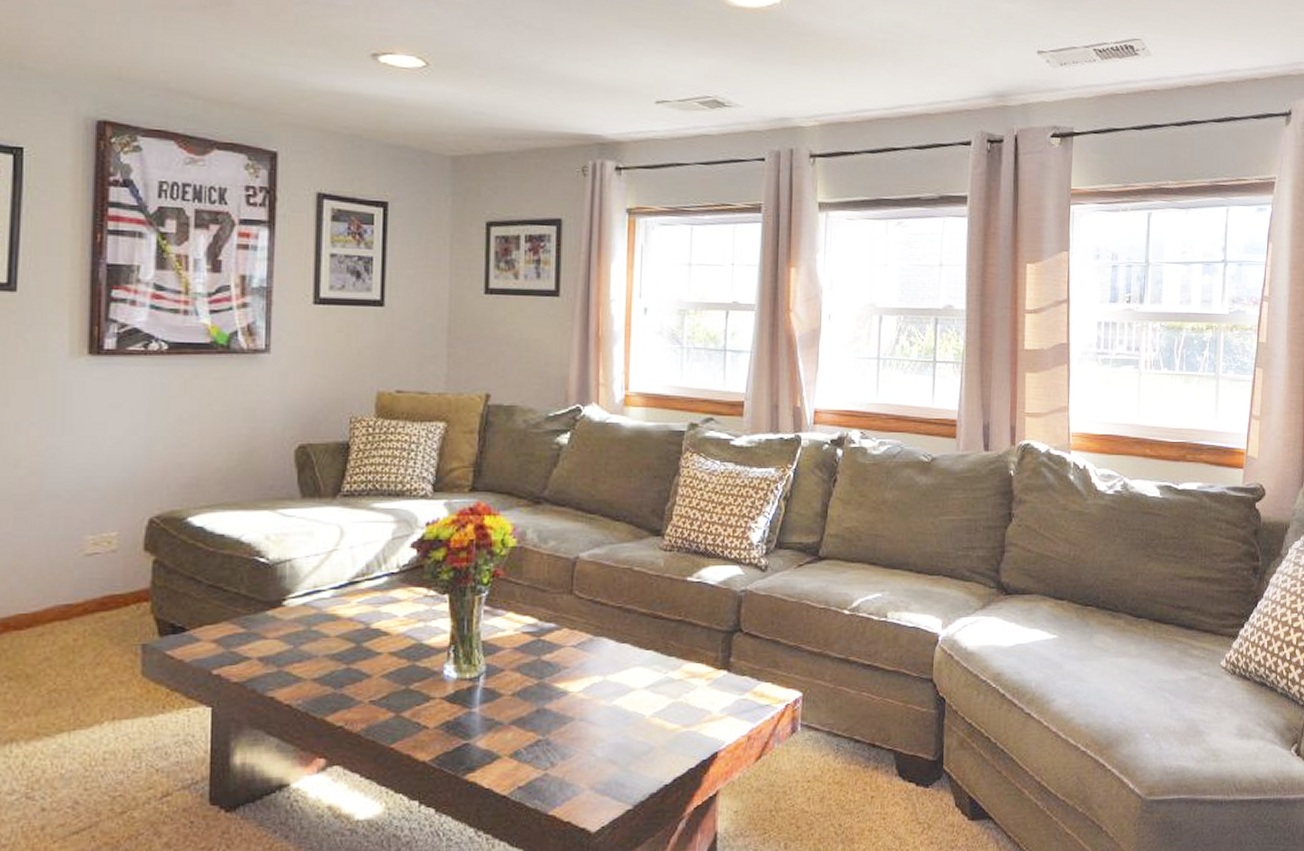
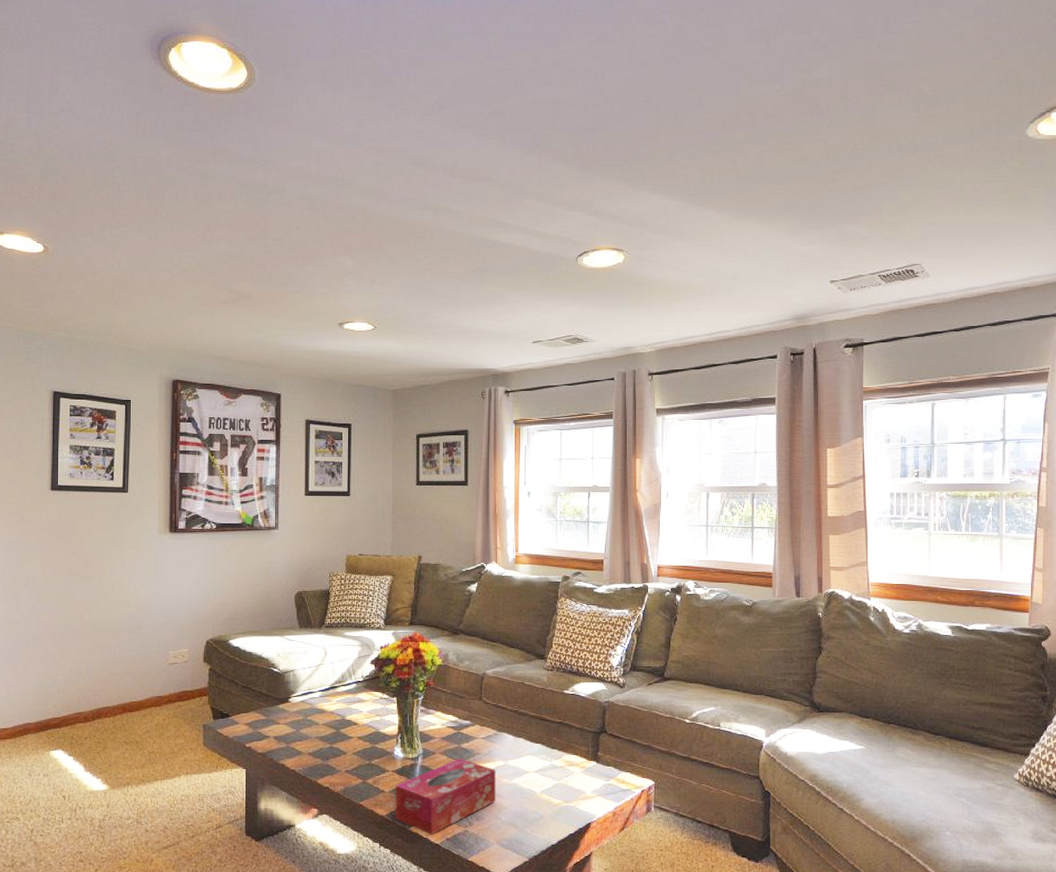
tissue box: none [443,676,590,783] -> present [395,759,496,835]

